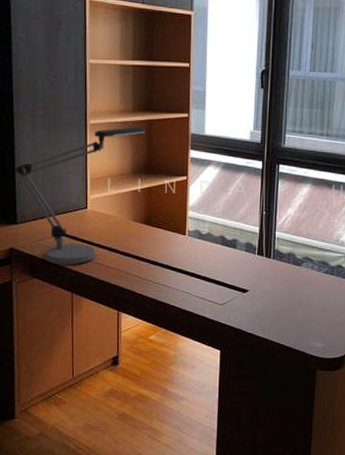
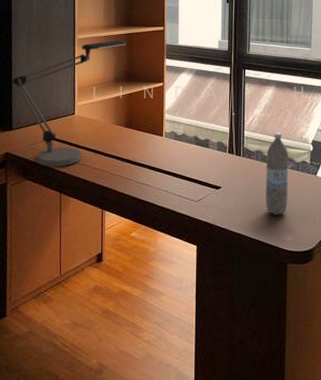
water bottle: none [296,233,323,321] -> present [265,132,289,216]

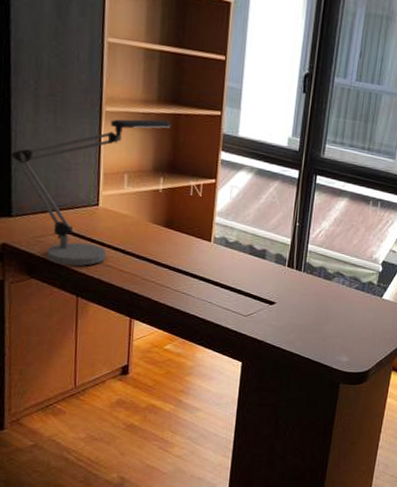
water bottle: present [265,132,289,216] -> none [323,248,355,336]

